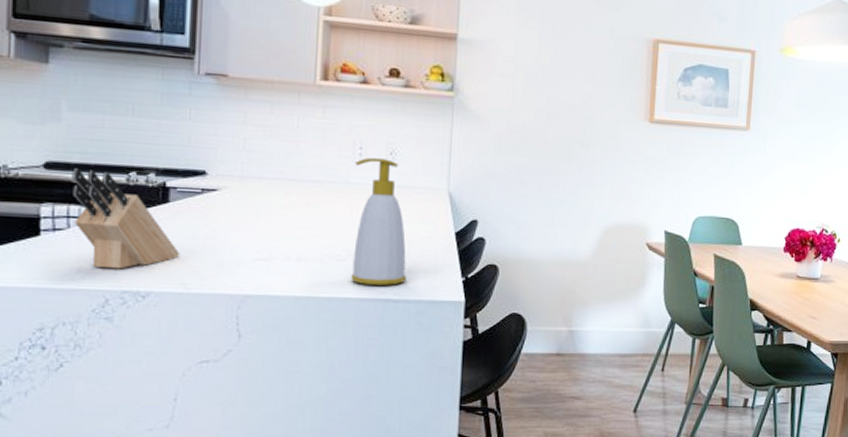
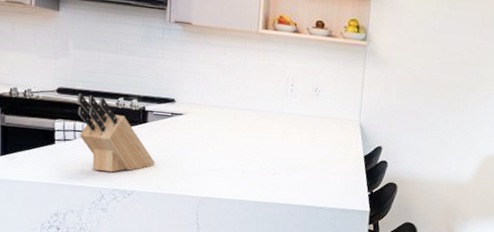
soap bottle: present [351,158,407,286] -> none [282,93,325,196]

